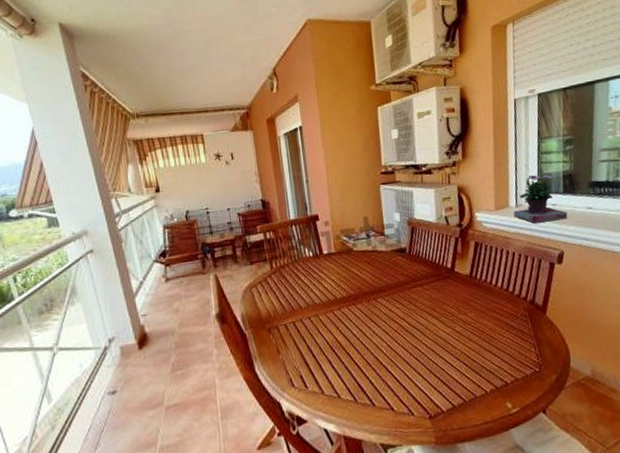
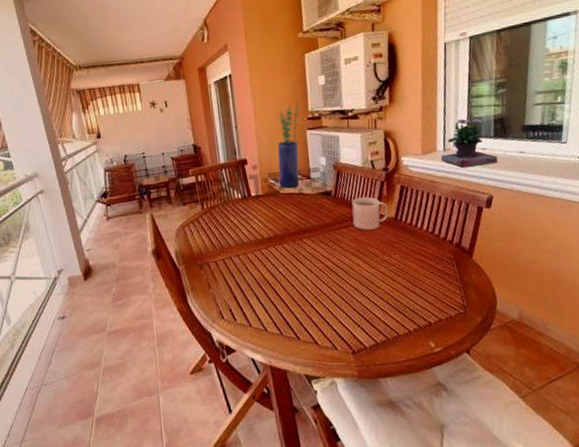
vase: none [350,156,373,245] -> present [277,102,300,188]
mug: none [426,253,464,288] -> present [351,197,389,230]

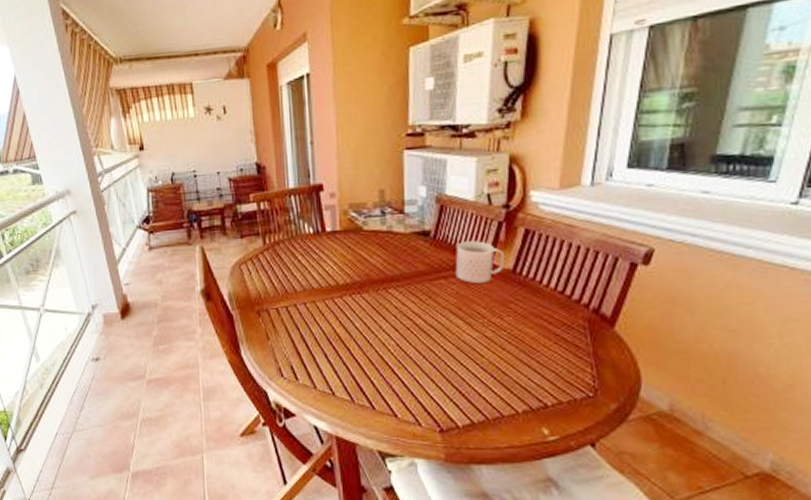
vase: present [277,102,300,188] -> none [362,112,396,224]
potted flower: present [441,118,498,168] -> none [585,142,669,209]

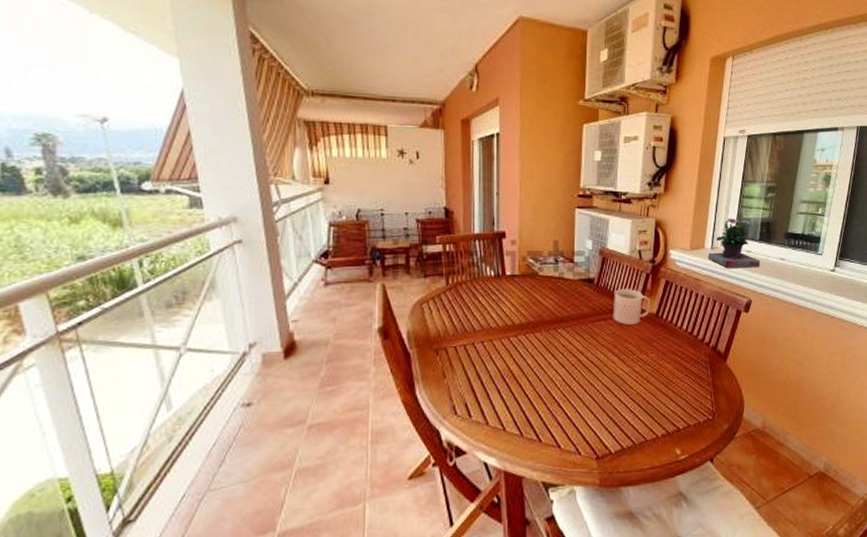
potted flower: none [585,142,669,209] -> present [707,217,760,268]

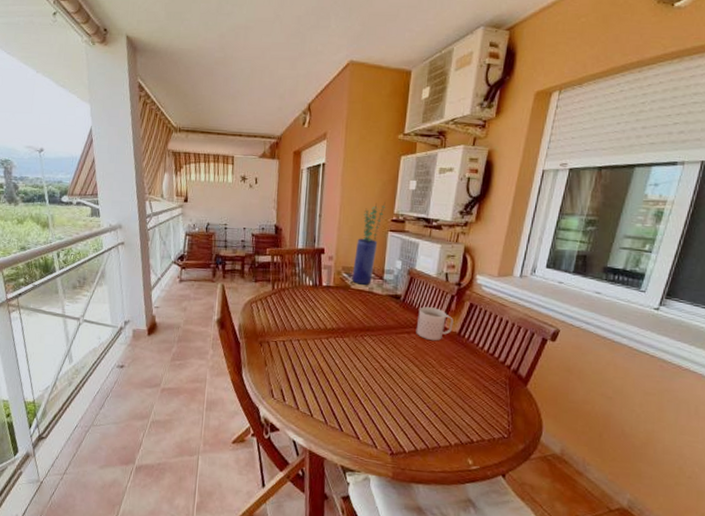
vase: none [539,175,570,270] -> present [352,202,386,285]
potted flower: present [707,217,760,268] -> none [515,248,573,299]

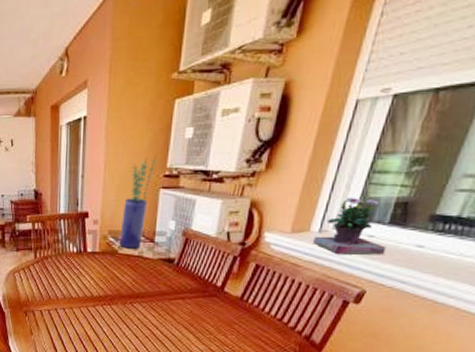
mug: present [416,307,454,340] -> none [191,270,235,306]
potted flower: none [515,248,573,299] -> present [312,196,386,255]

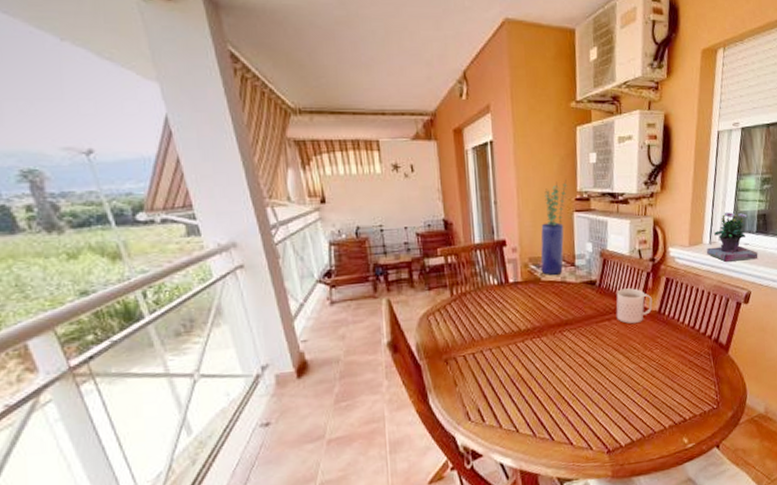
mug: none [191,270,235,306] -> present [616,288,653,324]

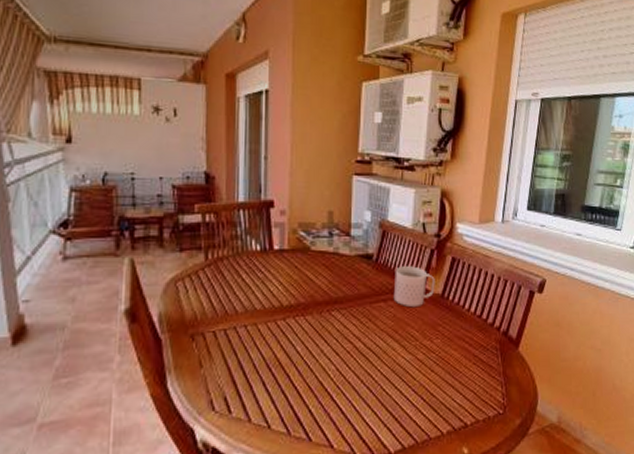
vase: present [540,180,567,275] -> none [311,139,347,244]
potted flower: present [706,211,758,262] -> none [498,188,555,244]

